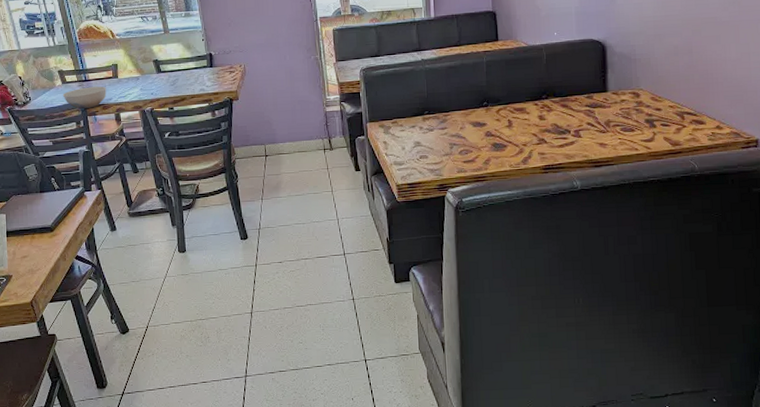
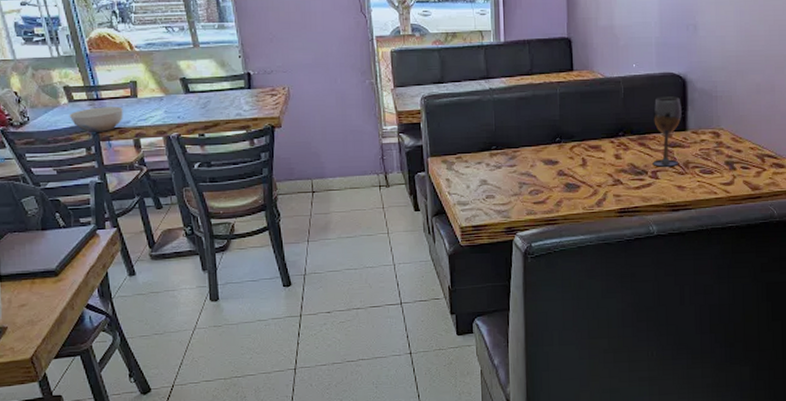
wine glass: none [574,61,602,126] -> present [652,96,682,167]

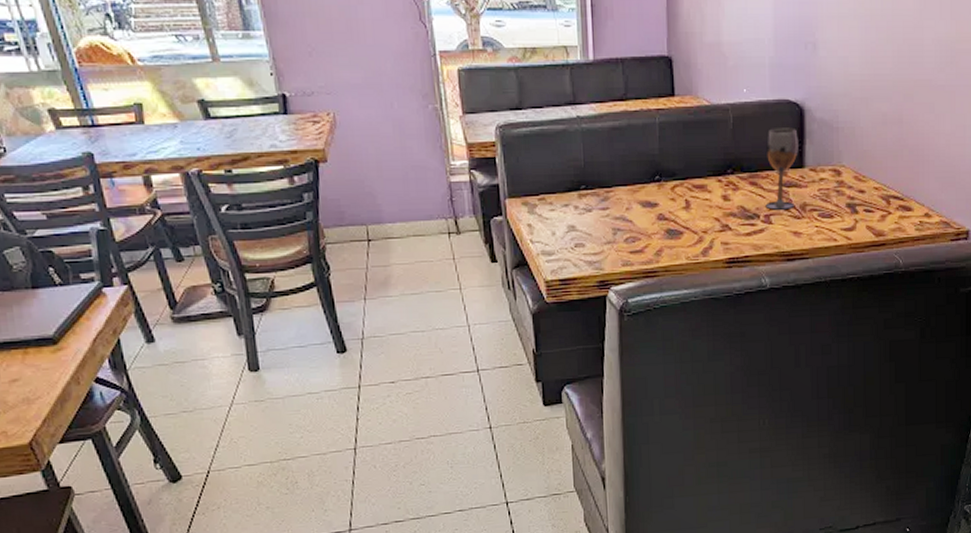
bowl: present [69,106,123,132] -> none [57,135,128,167]

